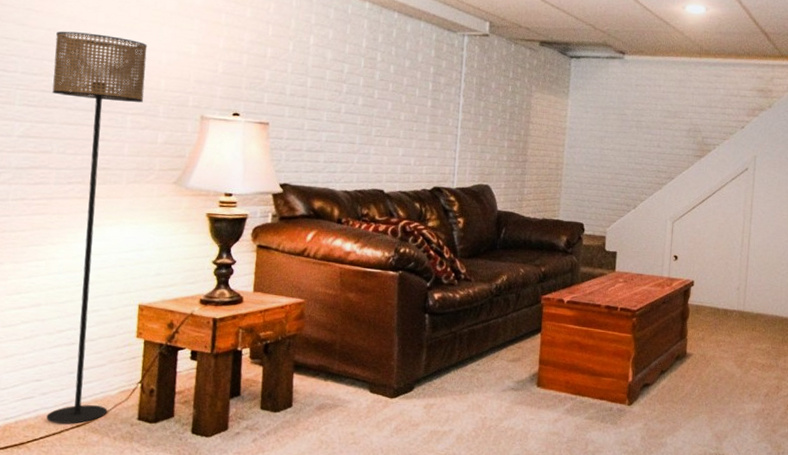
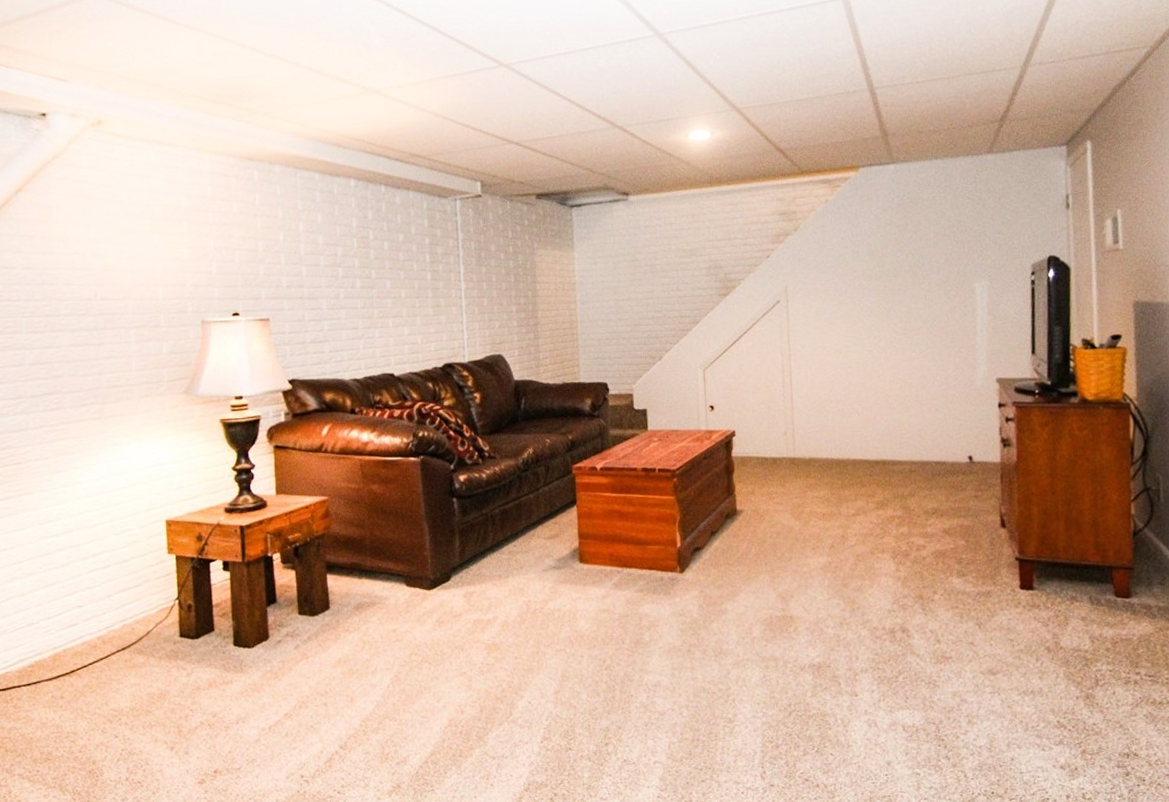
floor lamp: present [46,31,148,424] -> none [52,251,150,648]

